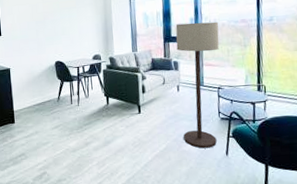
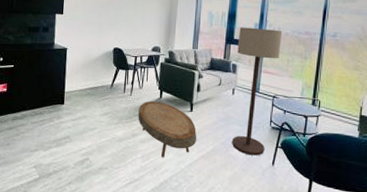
coffee table: none [87,108,149,162] -> present [138,101,197,158]

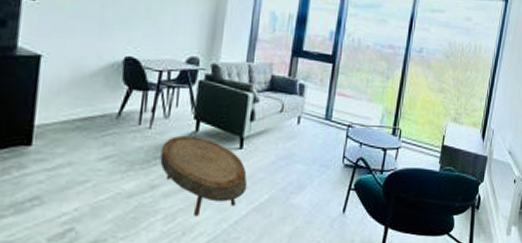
floor lamp: present [231,27,283,156] -> none [293,35,363,203]

